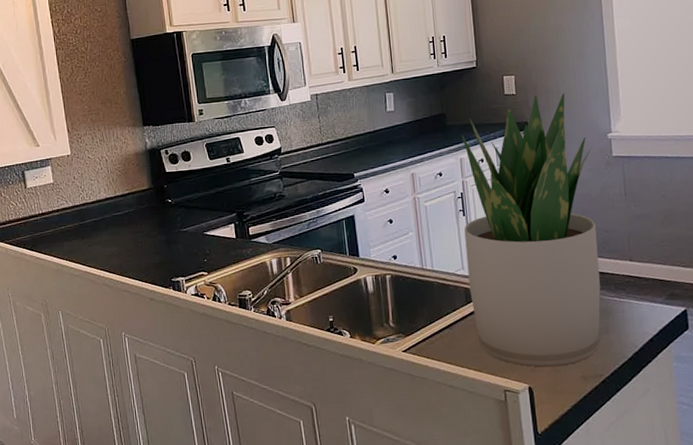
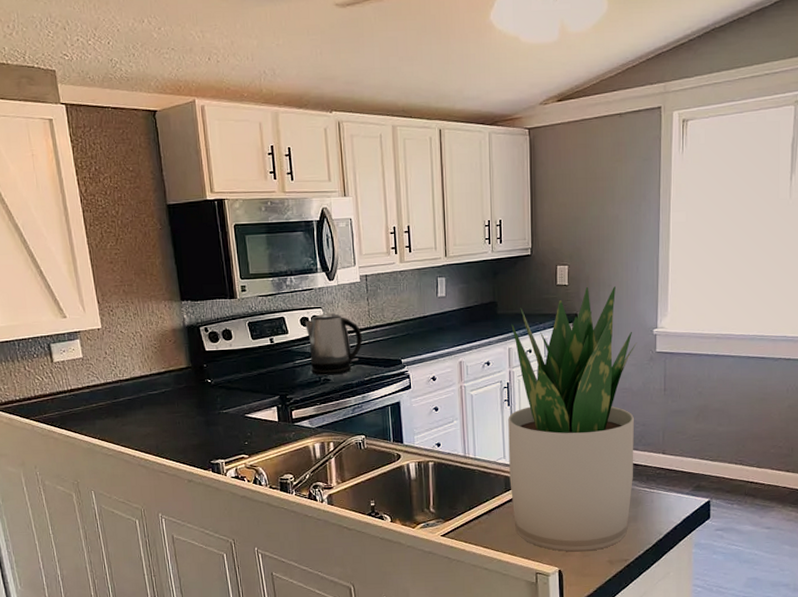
kettle: none [259,131,316,192] -> present [304,313,363,376]

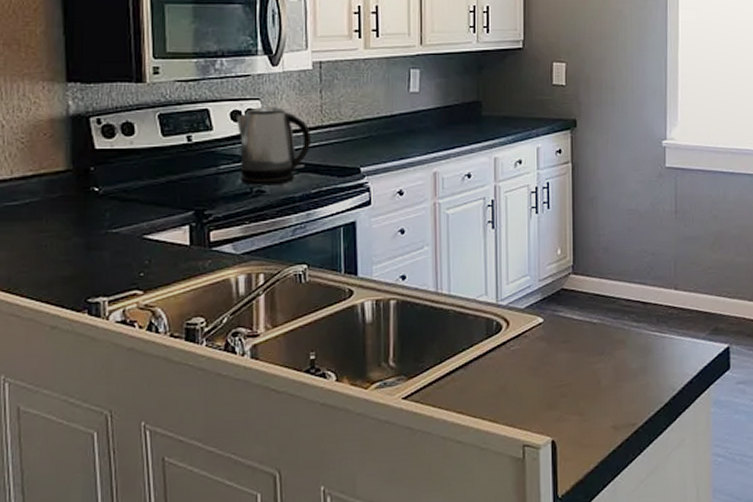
planter: present [508,286,637,552] -> none [492,89,644,416]

